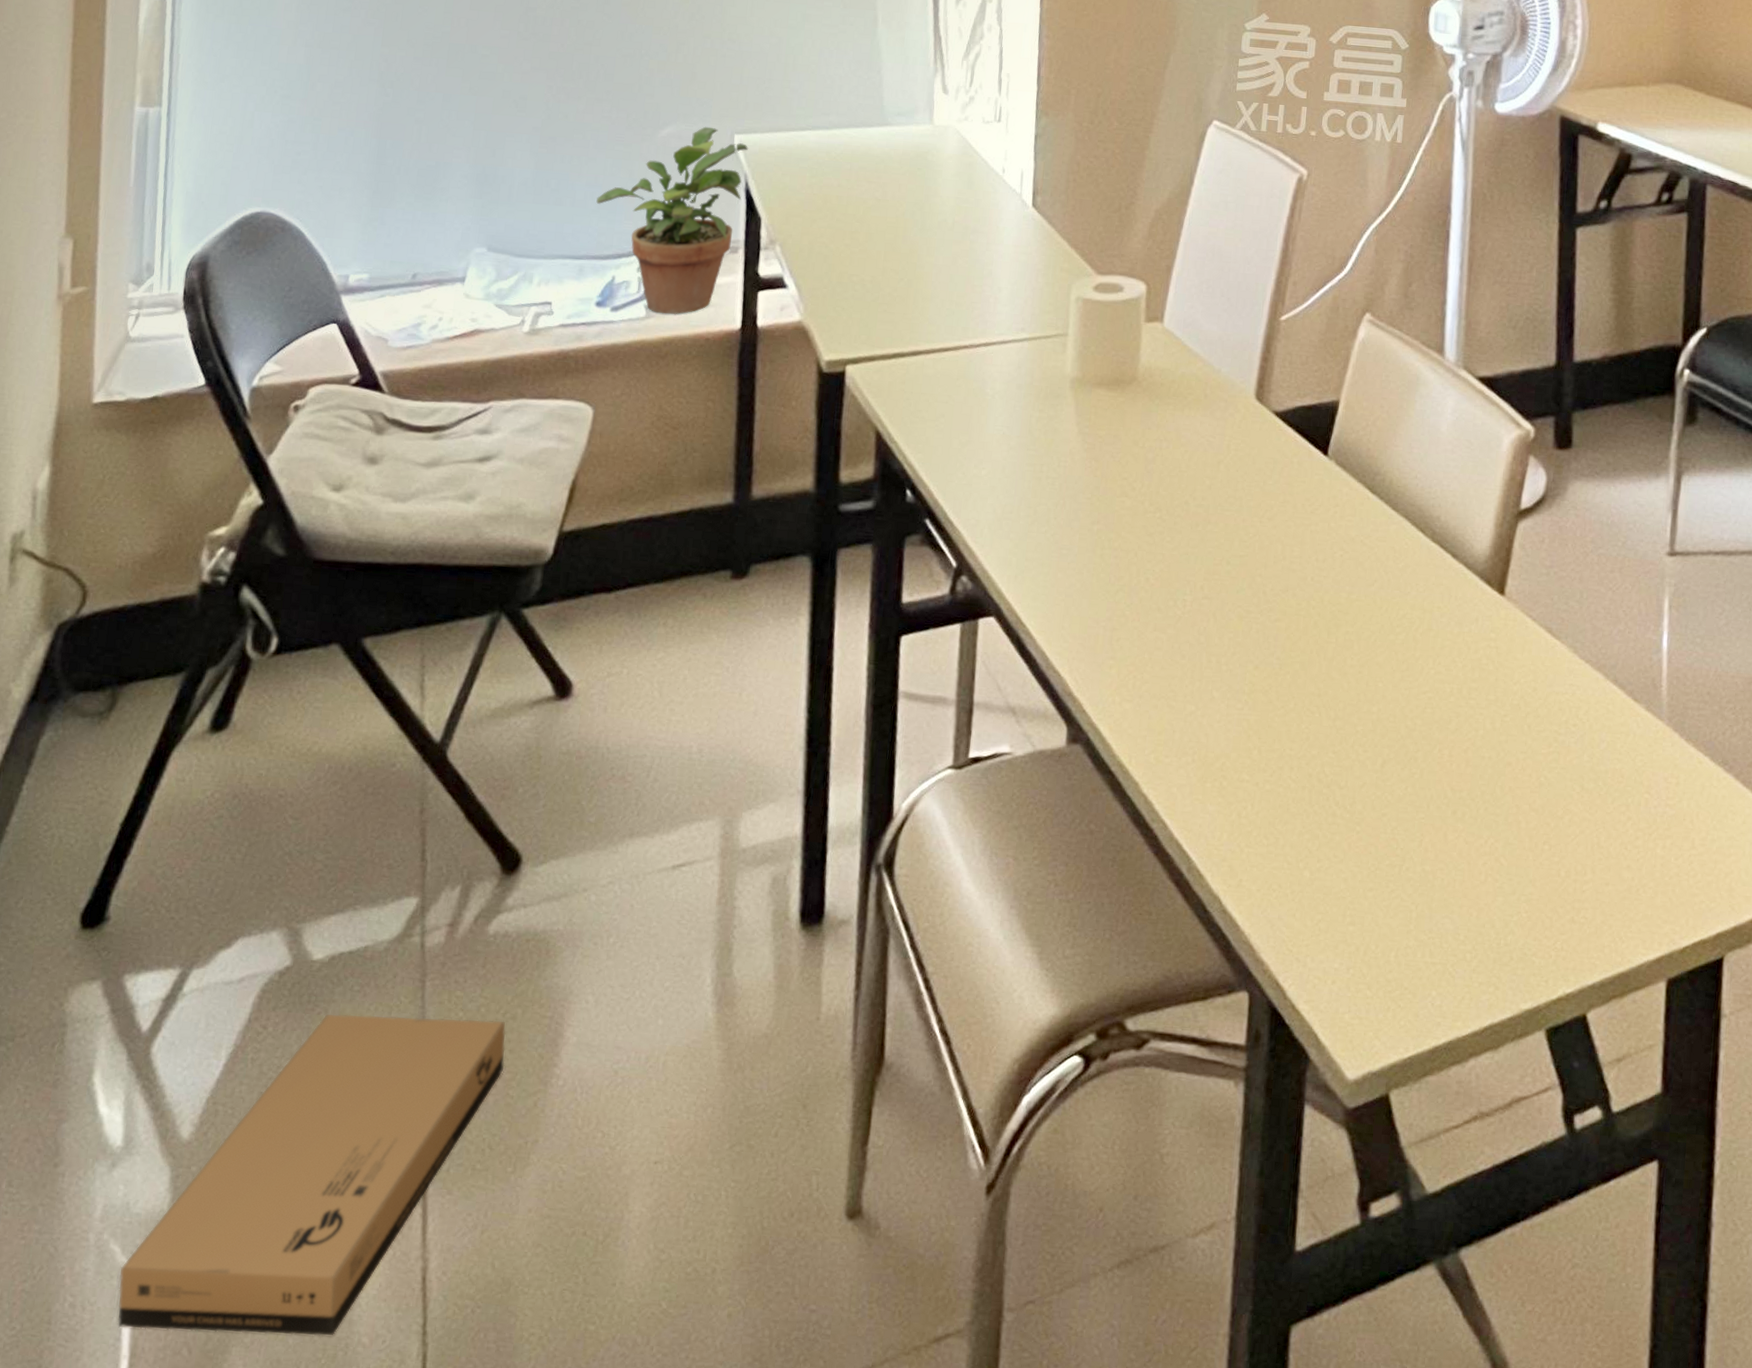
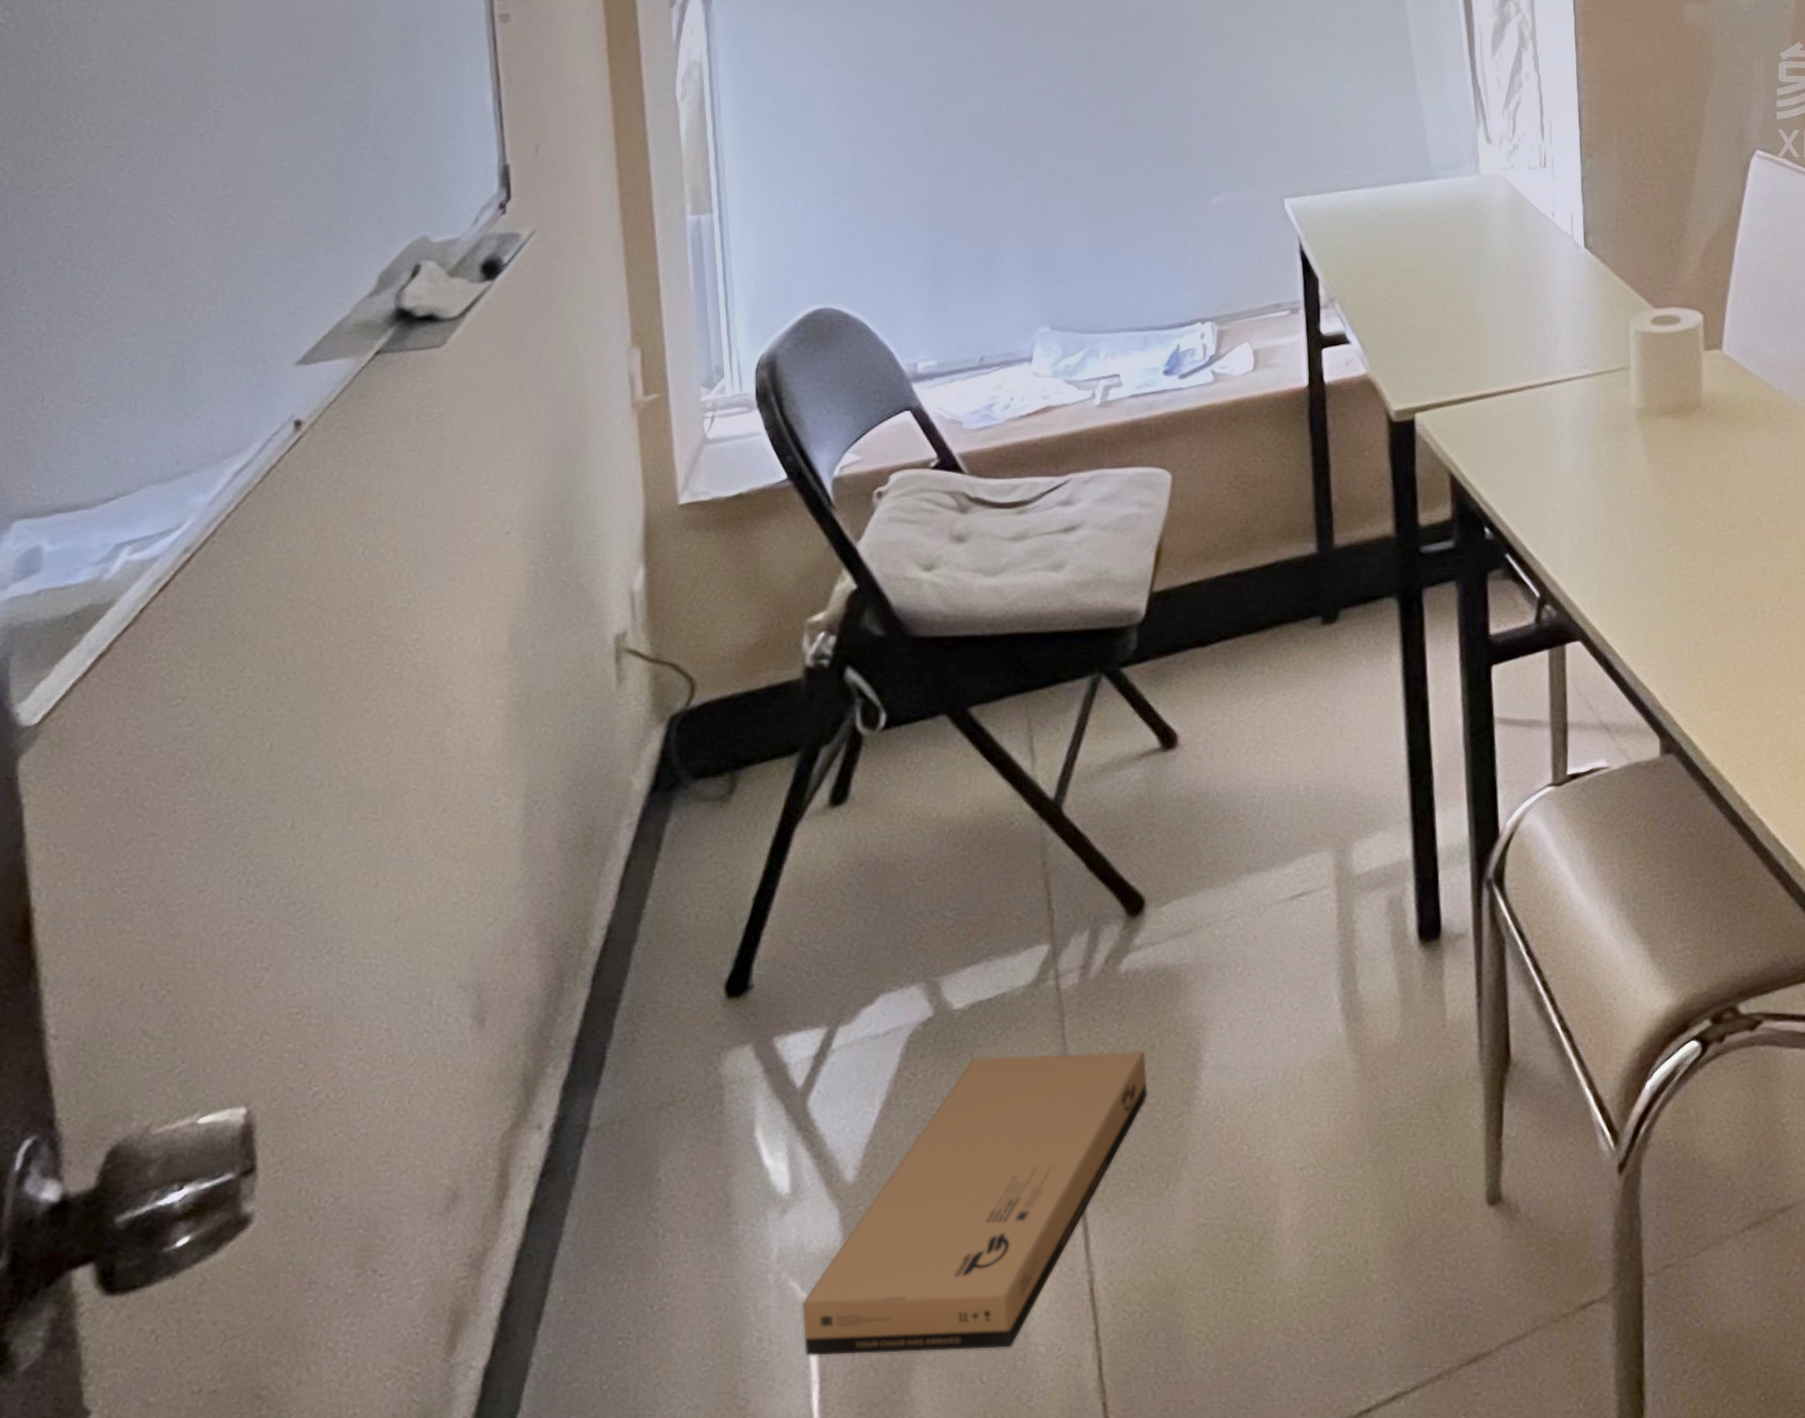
potted plant: present [596,126,748,314] -> none [1154,193,1299,378]

